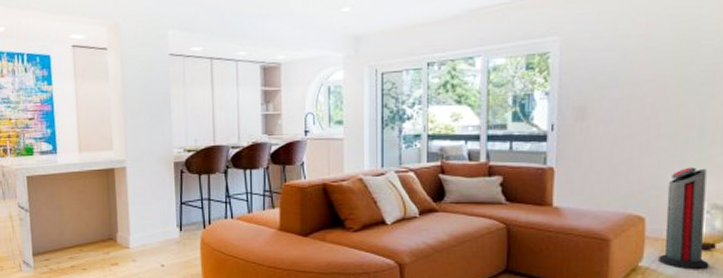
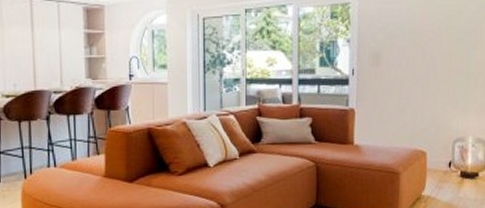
air purifier: present [658,167,710,270] -> none [437,106,475,197]

